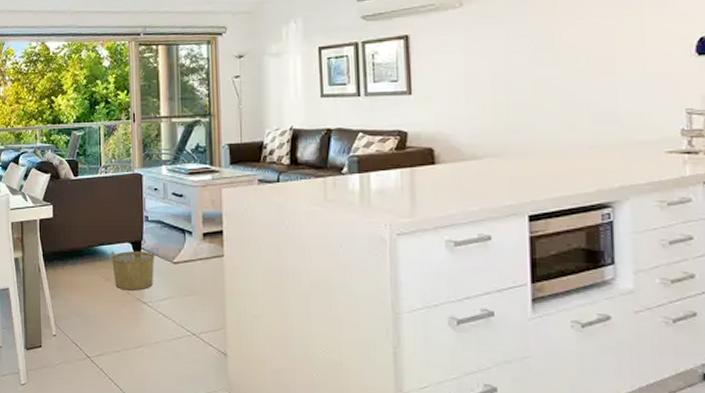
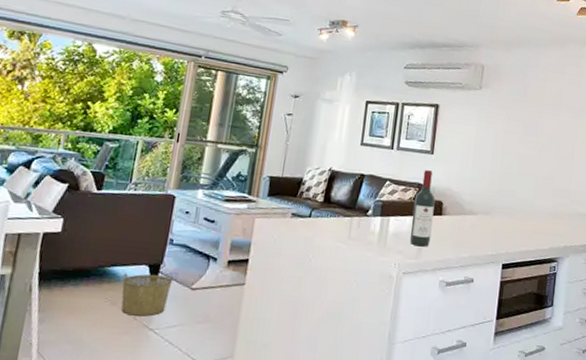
wine bottle: none [396,114,425,203] -> present [409,170,435,247]

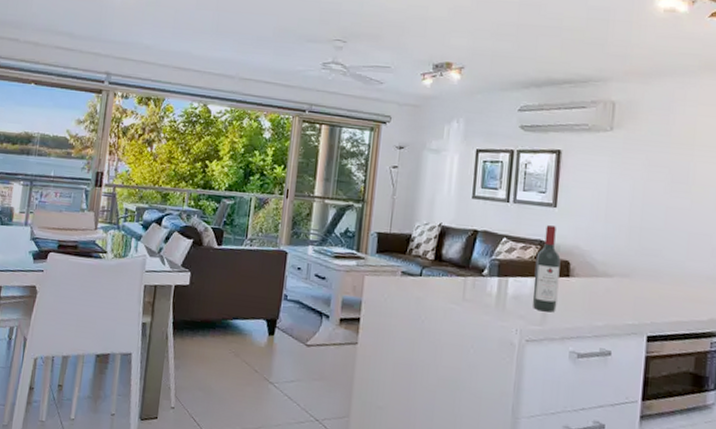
basket: present [121,273,174,317] -> none [243,326,289,370]

